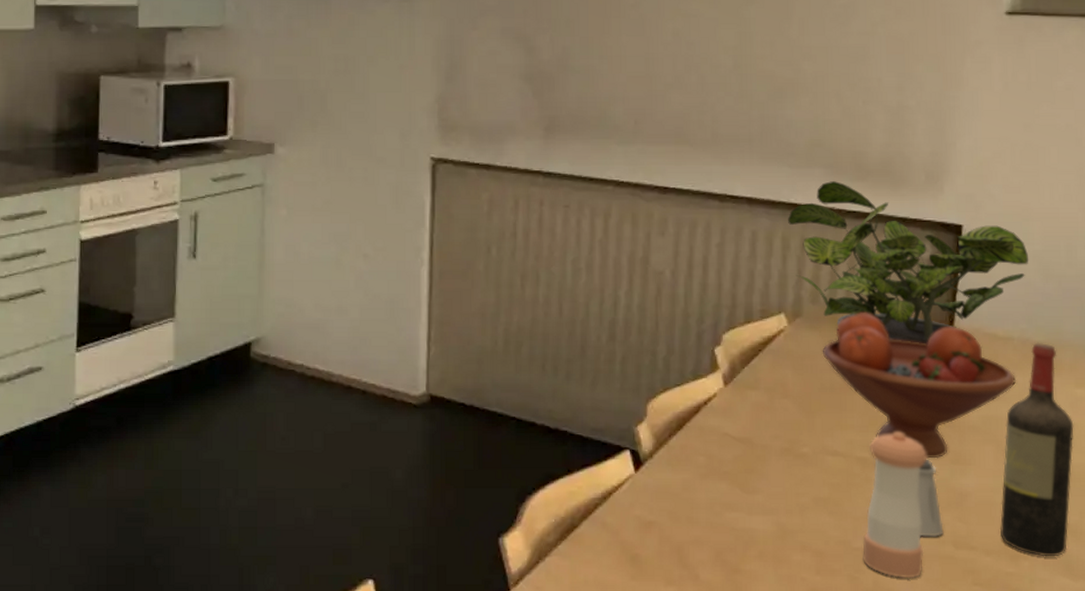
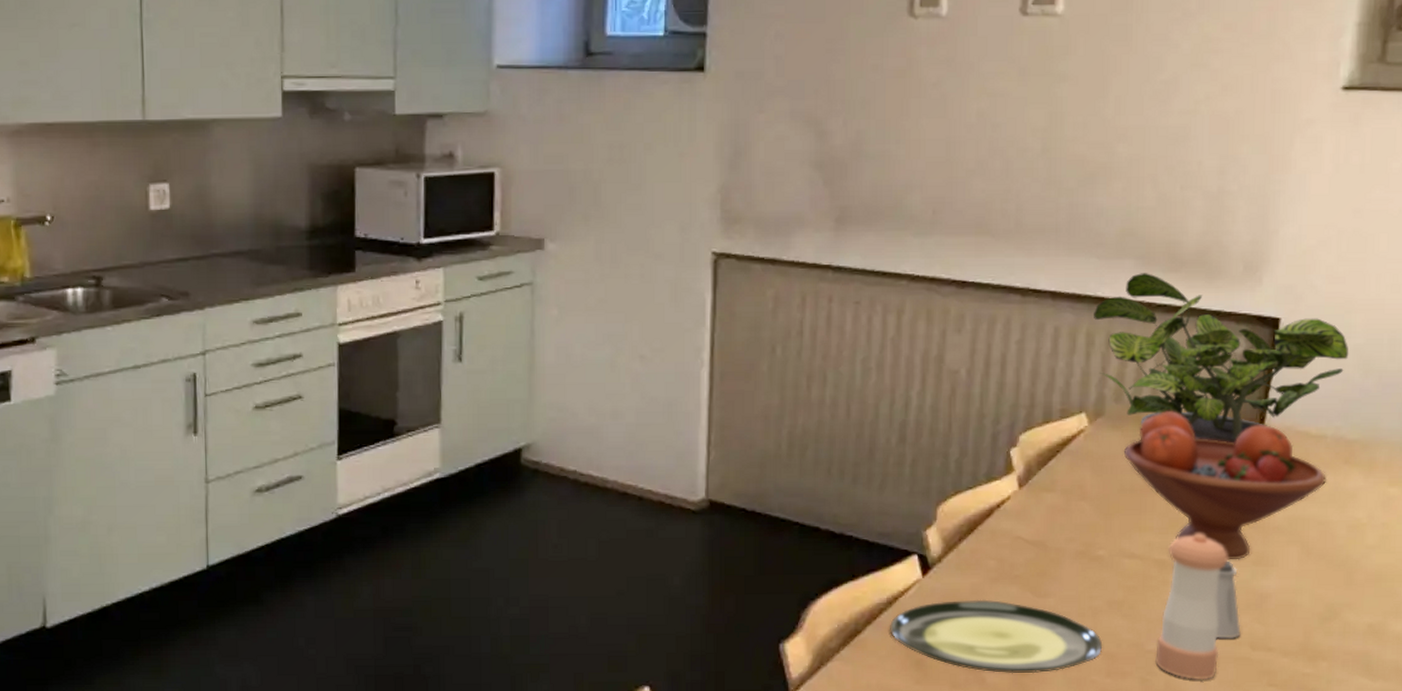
plate: none [605,495,811,571] -> present [890,599,1103,674]
wine bottle: present [1000,342,1074,557] -> none [1300,440,1384,658]

